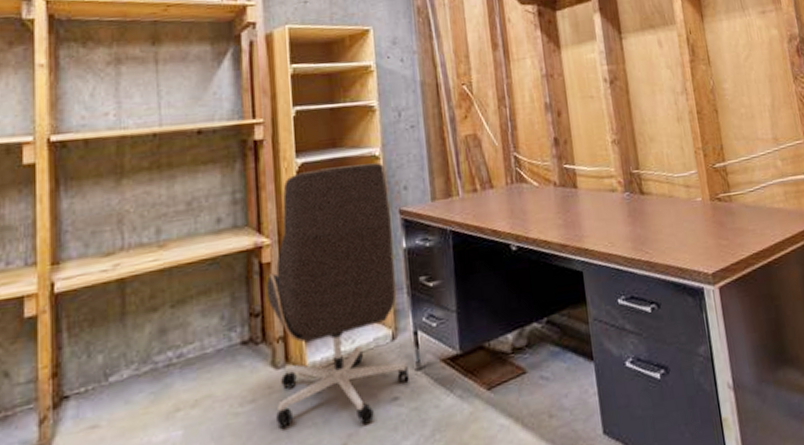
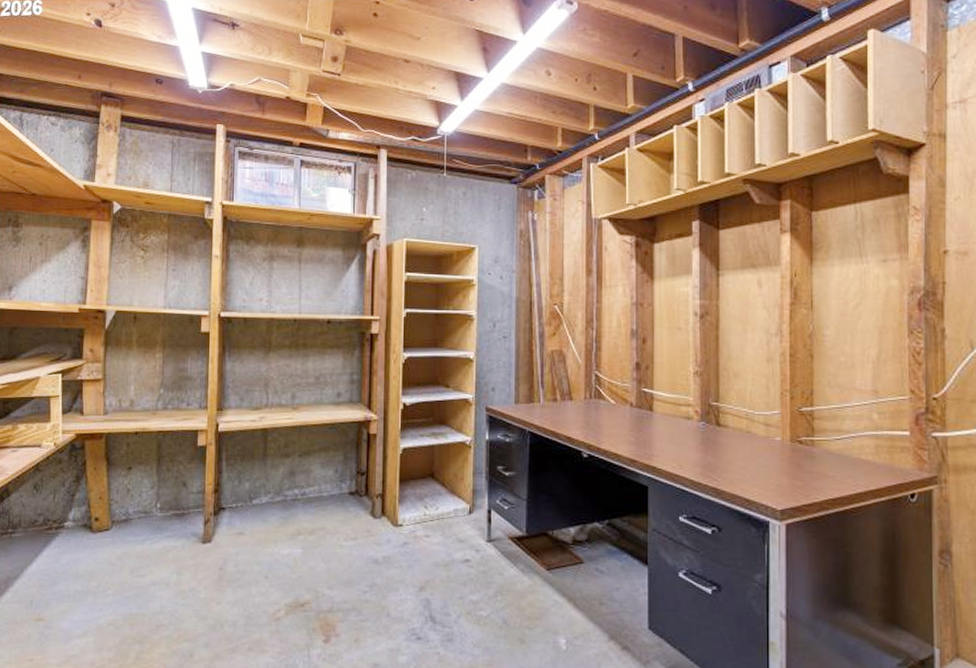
office chair: present [265,163,409,429] -> none [371,364,480,576]

